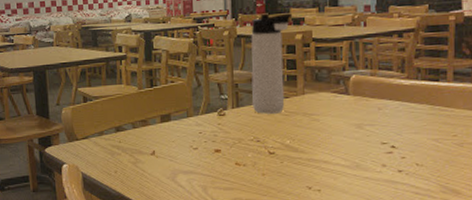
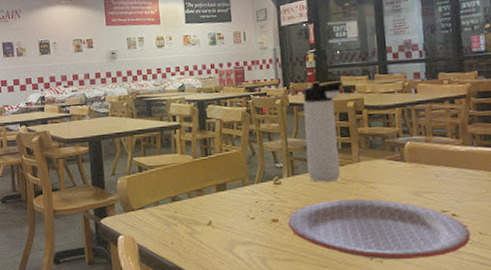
plate: none [230,131,408,189] -> present [288,199,471,260]

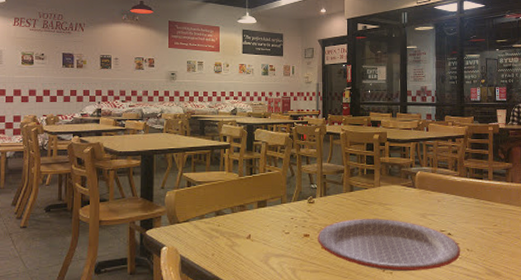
thermos bottle: present [303,81,344,182] -> none [337,115,372,203]

